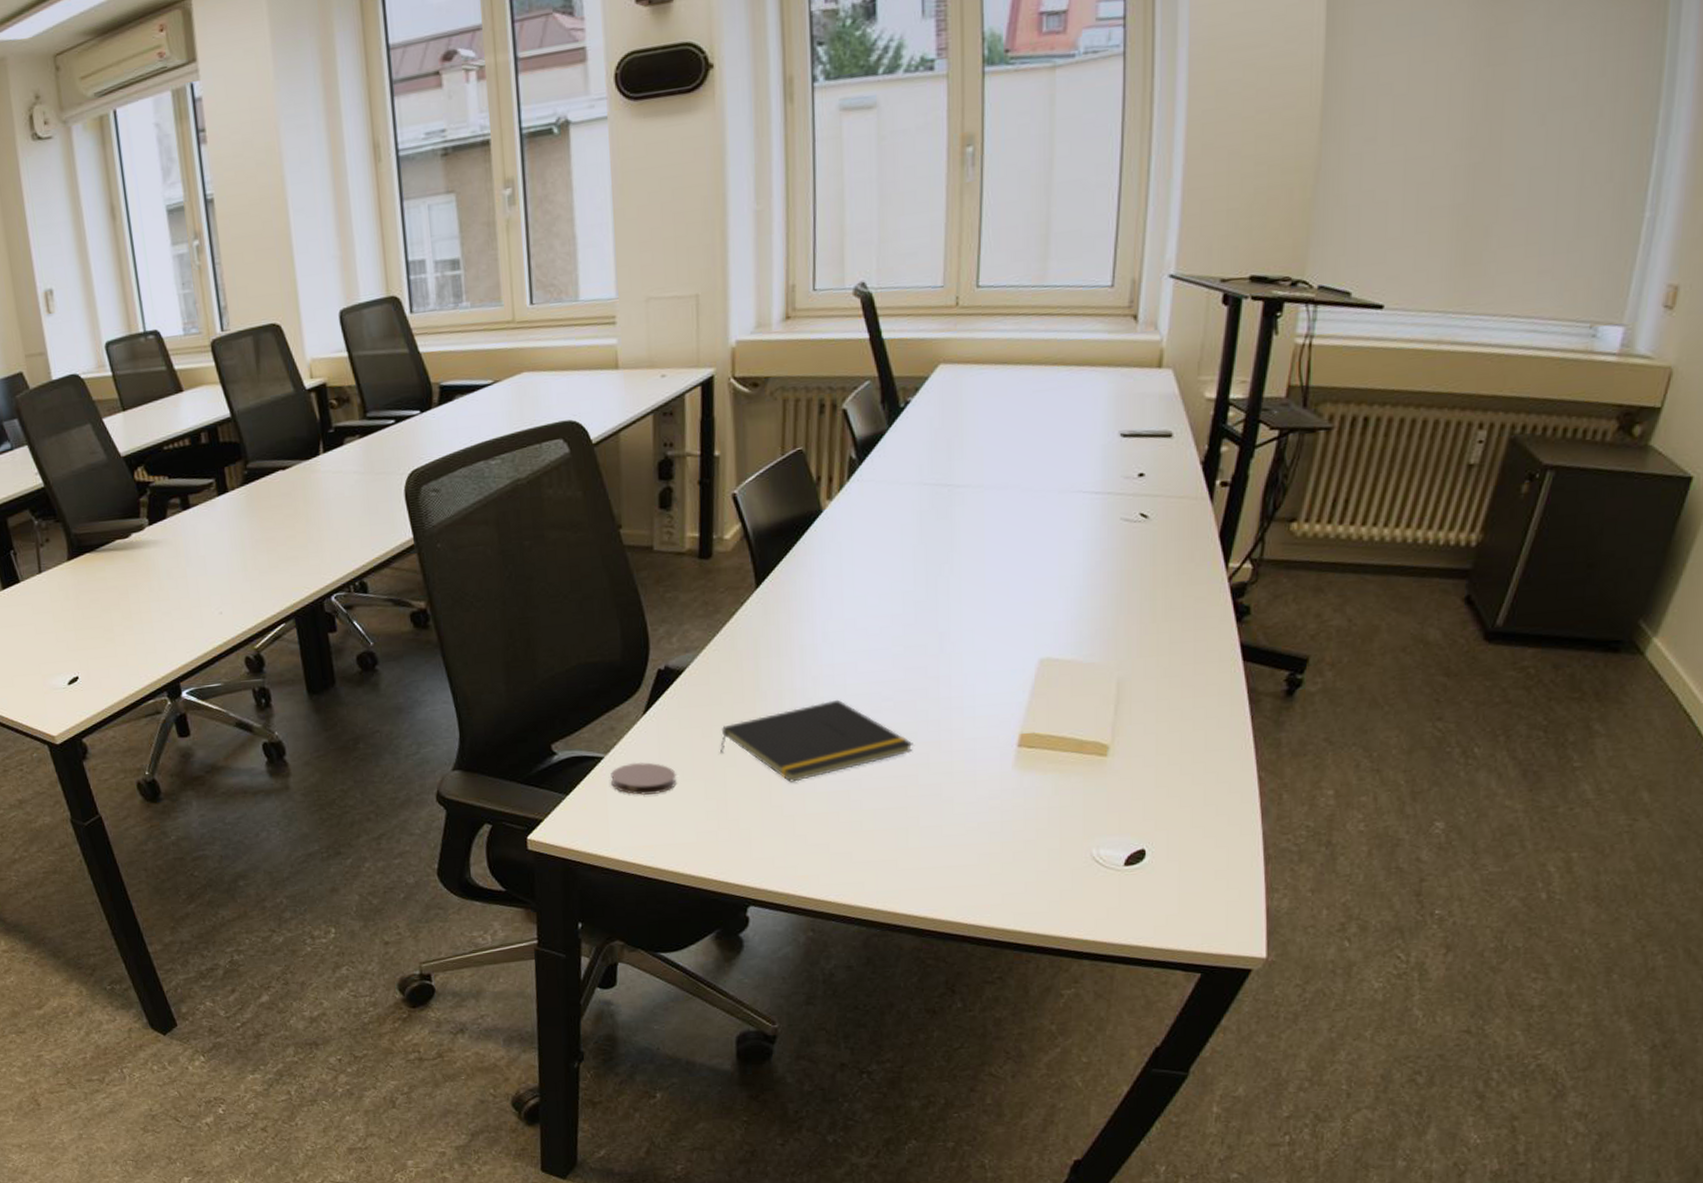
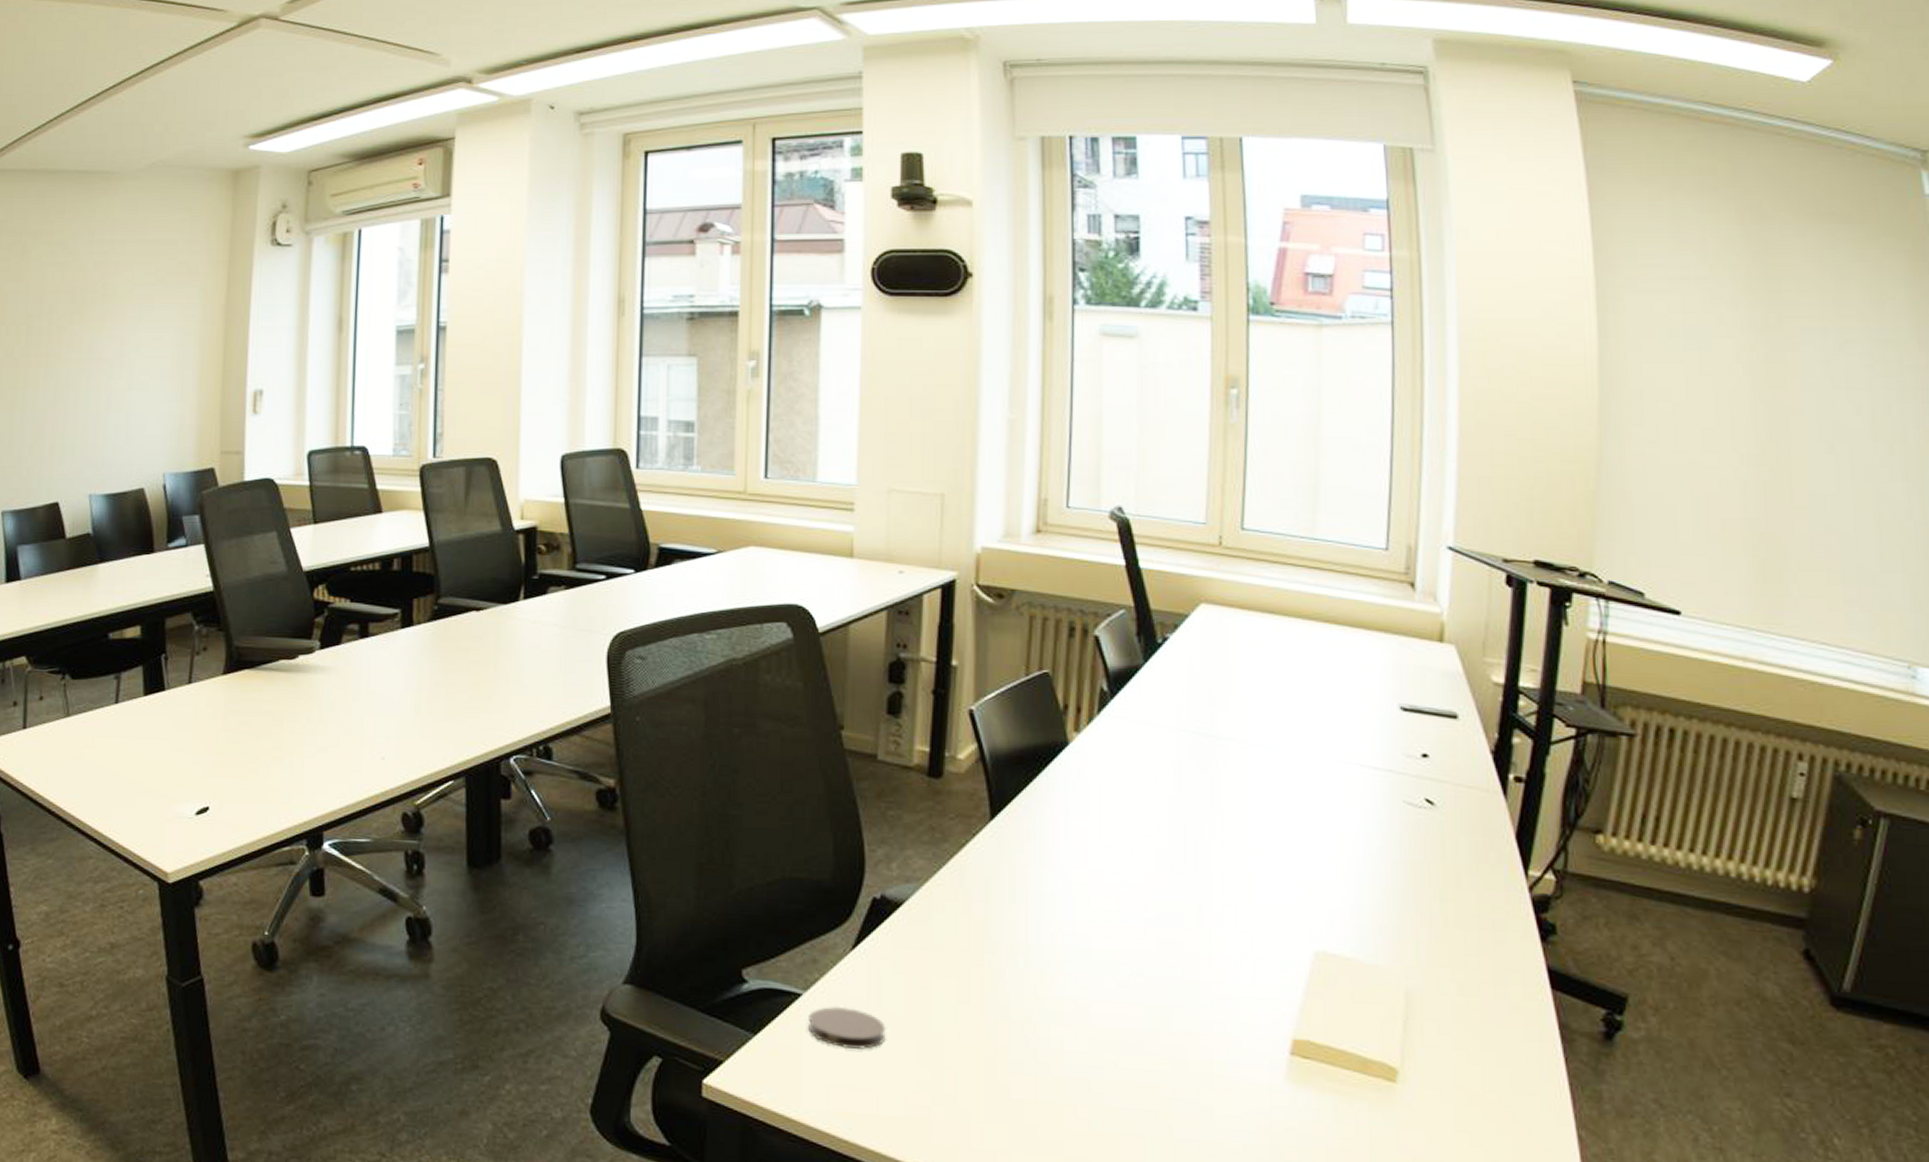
notepad: present [720,699,913,782] -> none [940,965,1167,1059]

